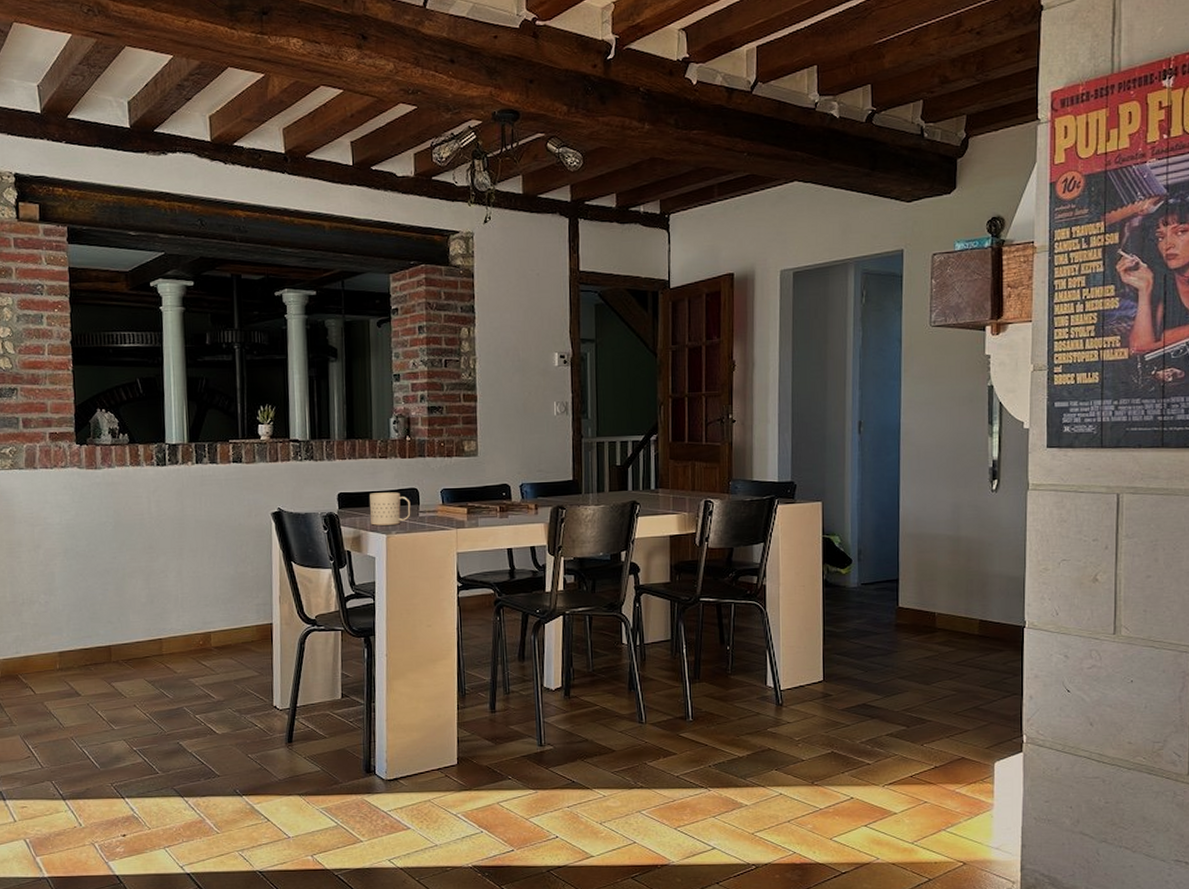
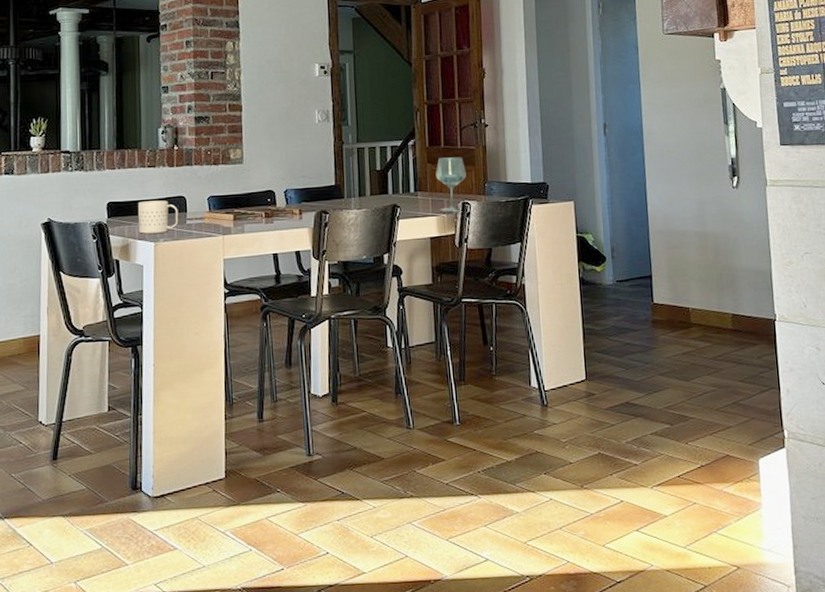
wine glass: none [678,453,710,511] -> present [435,157,466,213]

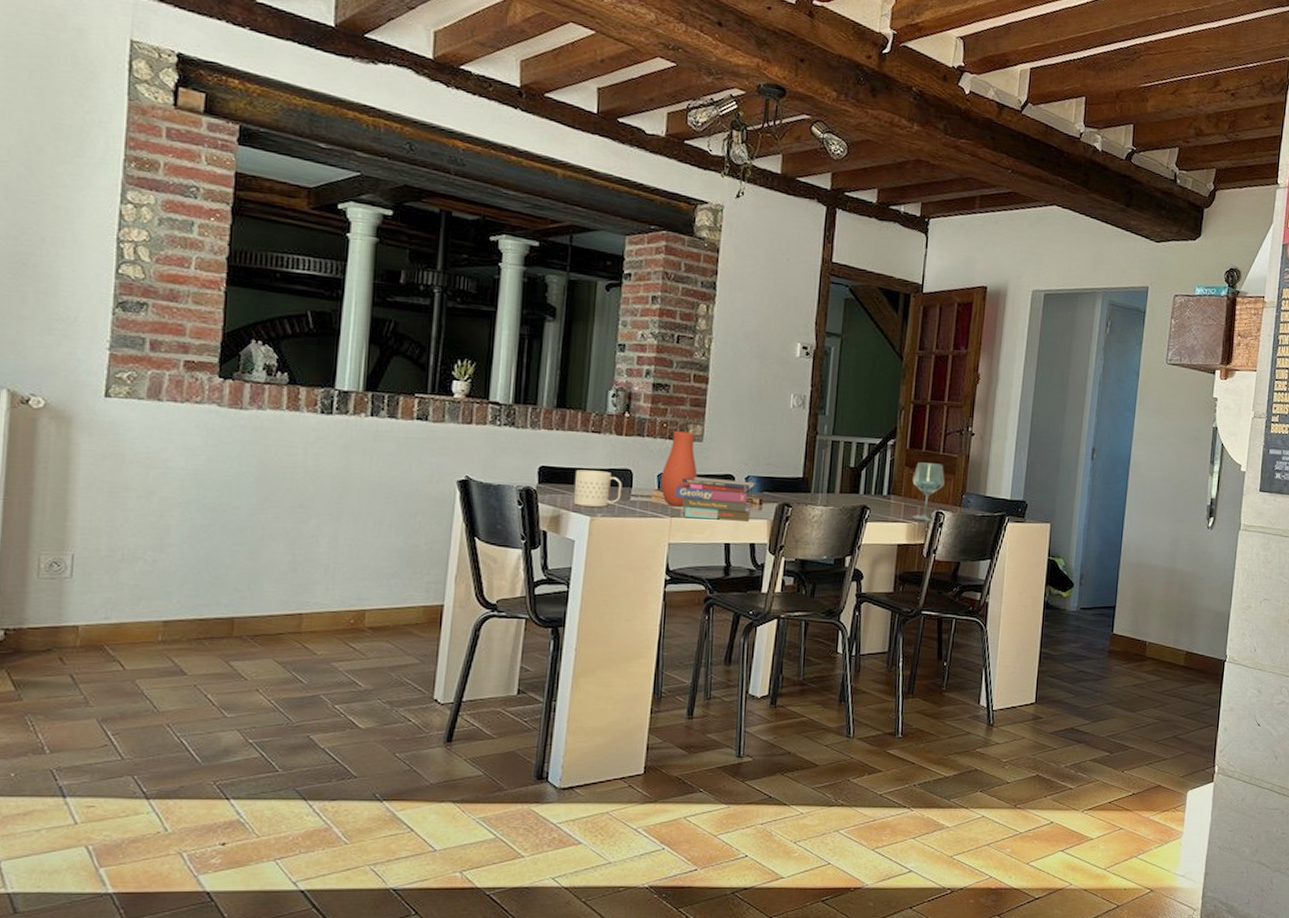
vase: none [211,156,242,225] -> present [661,431,697,507]
books: none [224,194,294,235] -> present [674,476,755,523]

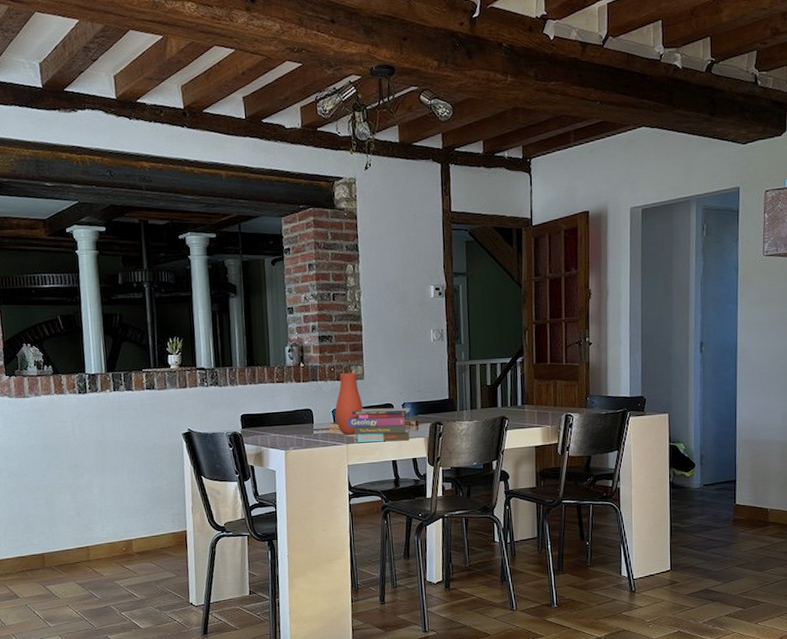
mug: present [573,469,622,507] -> none [269,412,306,443]
wine glass: present [911,462,945,522] -> none [541,373,570,424]

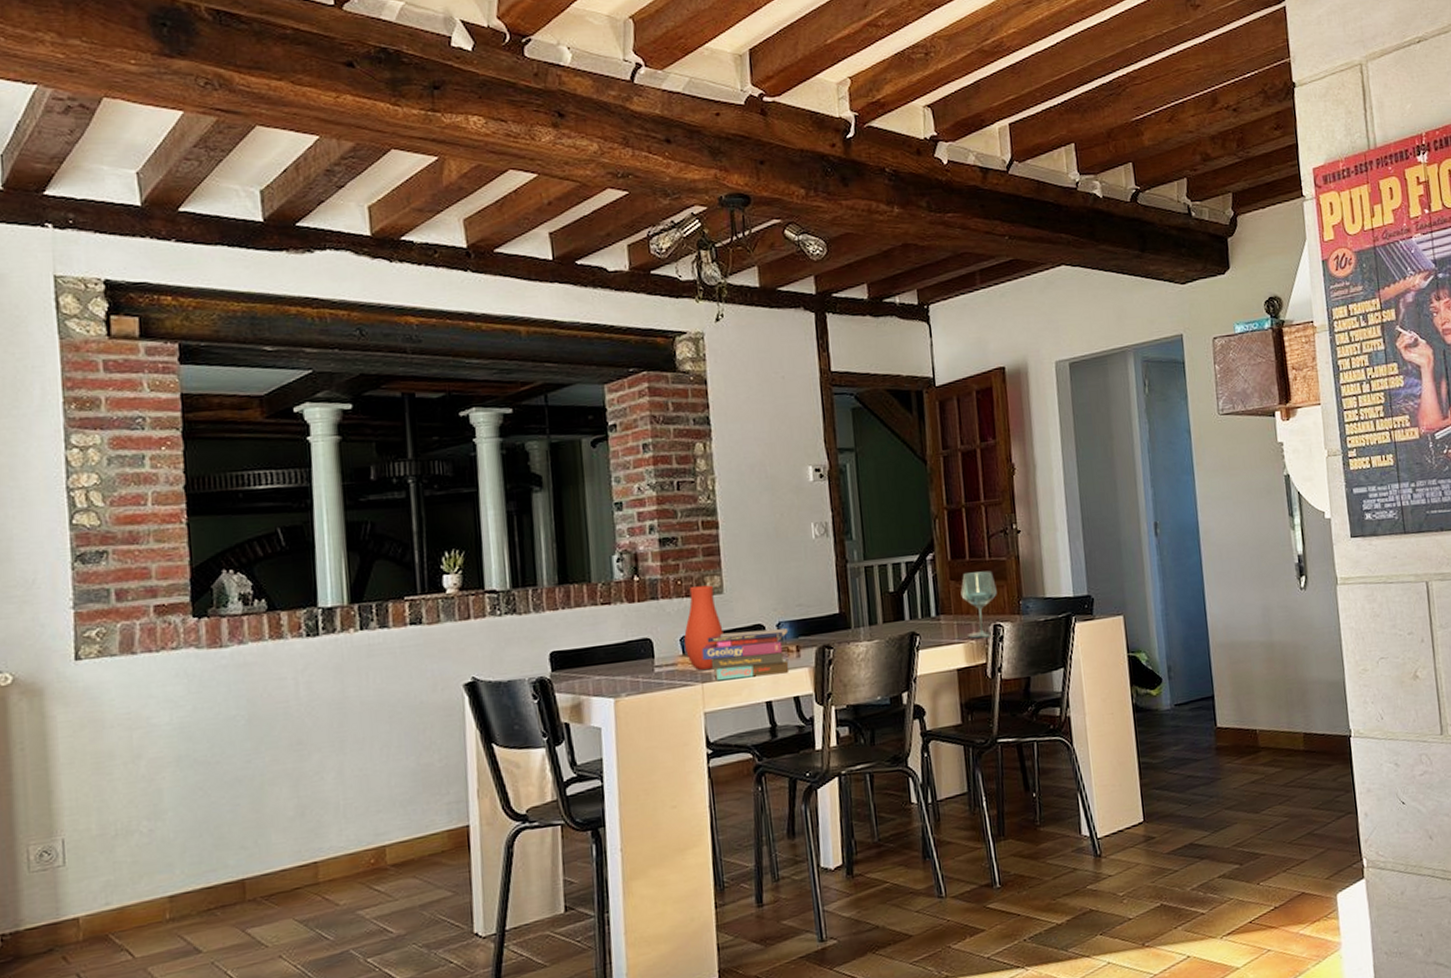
wine glass: none [541,373,570,424] -> present [960,570,997,639]

